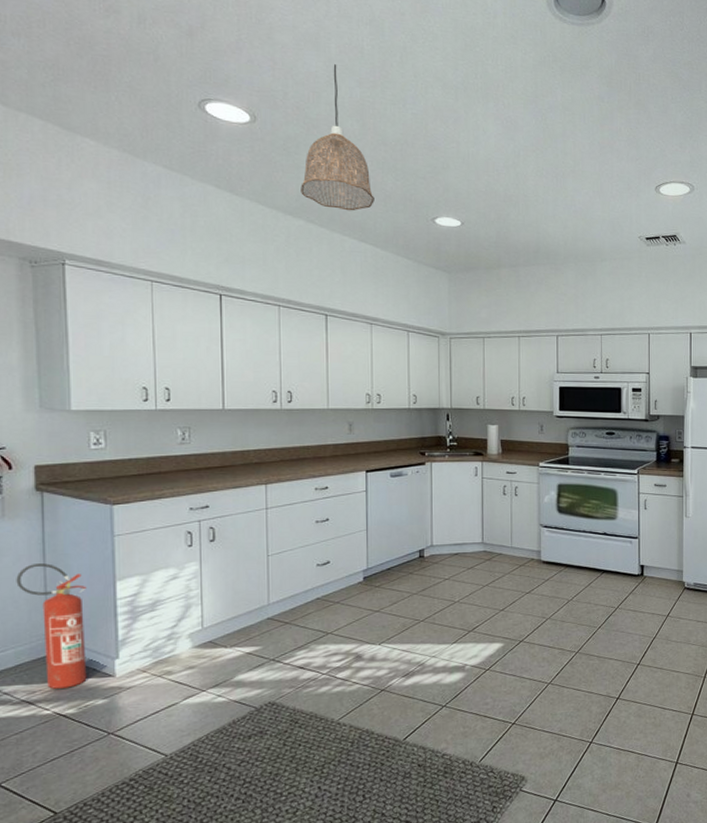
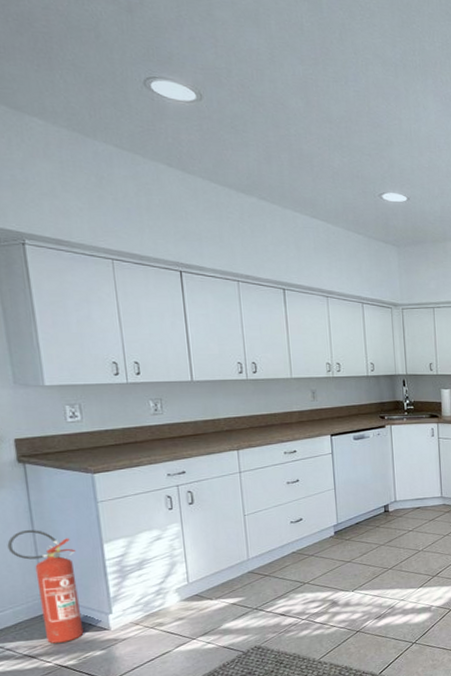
pendant lamp: present [301,64,374,211] -> none [251,41,323,188]

